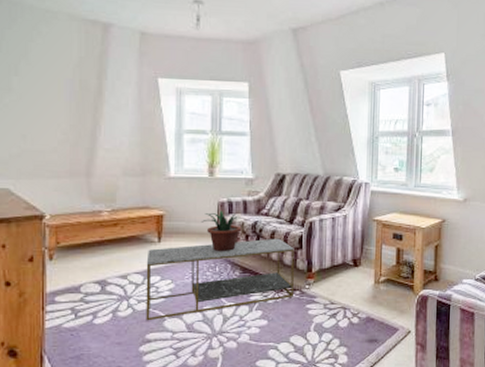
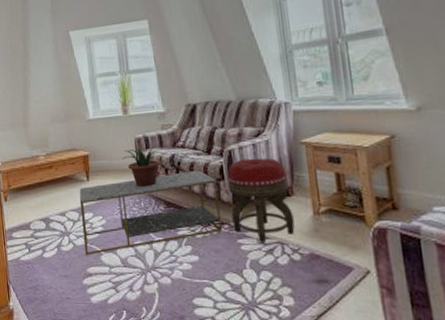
footstool: none [304,230,358,308] -> present [227,158,295,244]

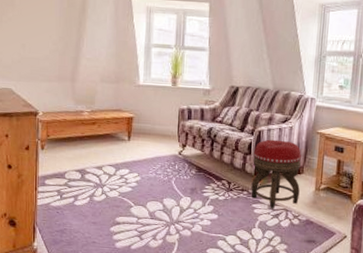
coffee table: present [79,170,222,256] -> none [116,143,244,207]
potted plant: present [121,147,161,188] -> none [164,116,199,153]

